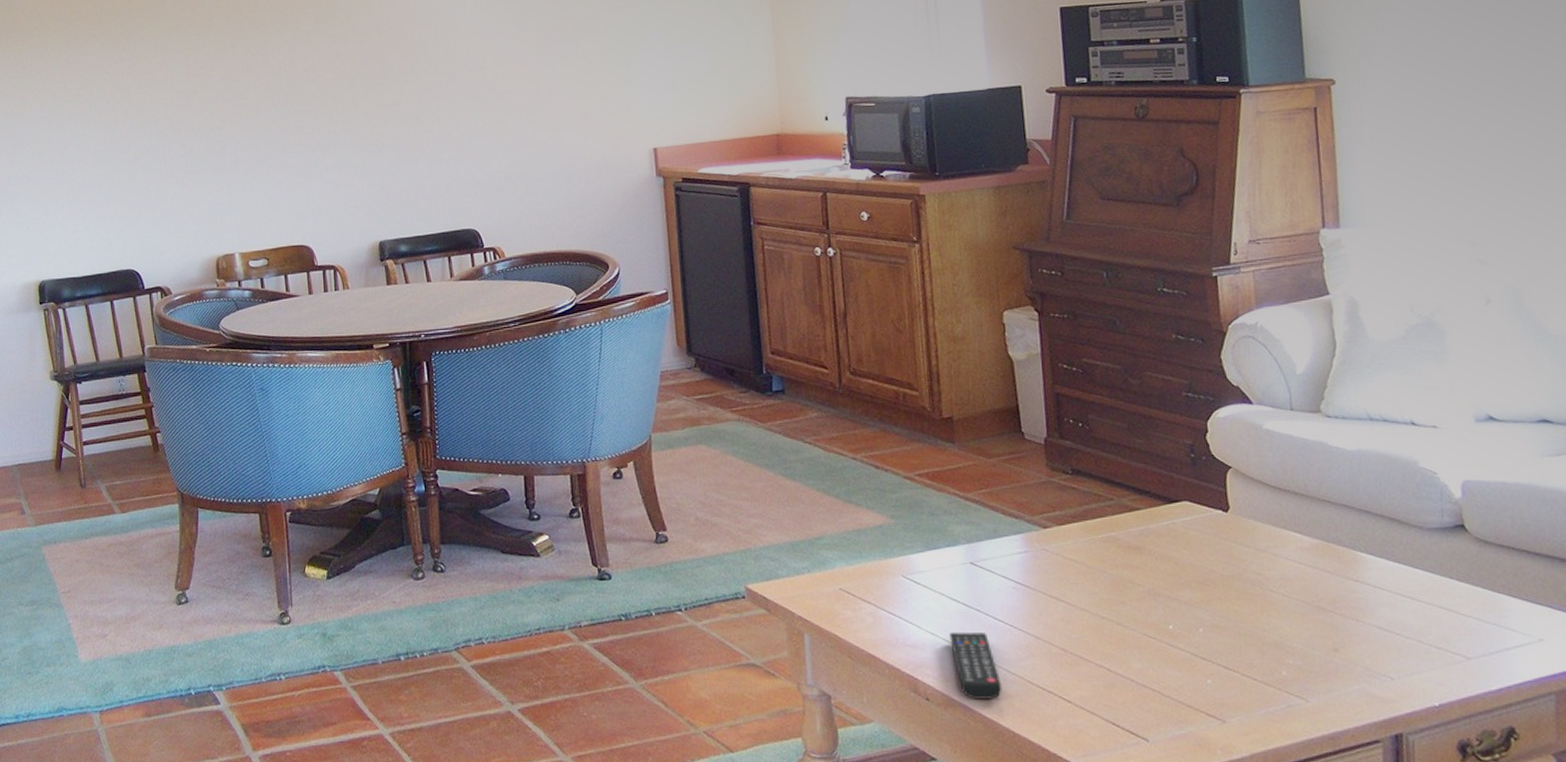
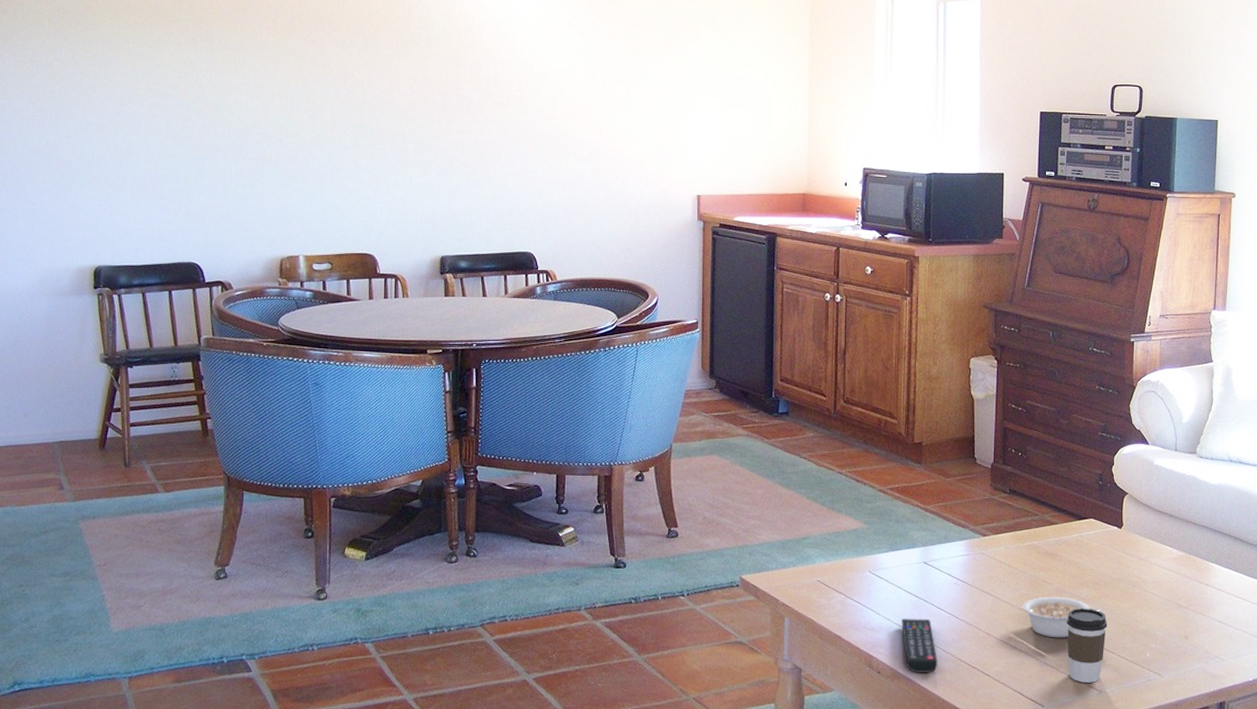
legume: none [1105,600,1216,654] -> present [1023,596,1104,638]
coffee cup: none [1165,614,1224,710] -> present [1066,608,1108,683]

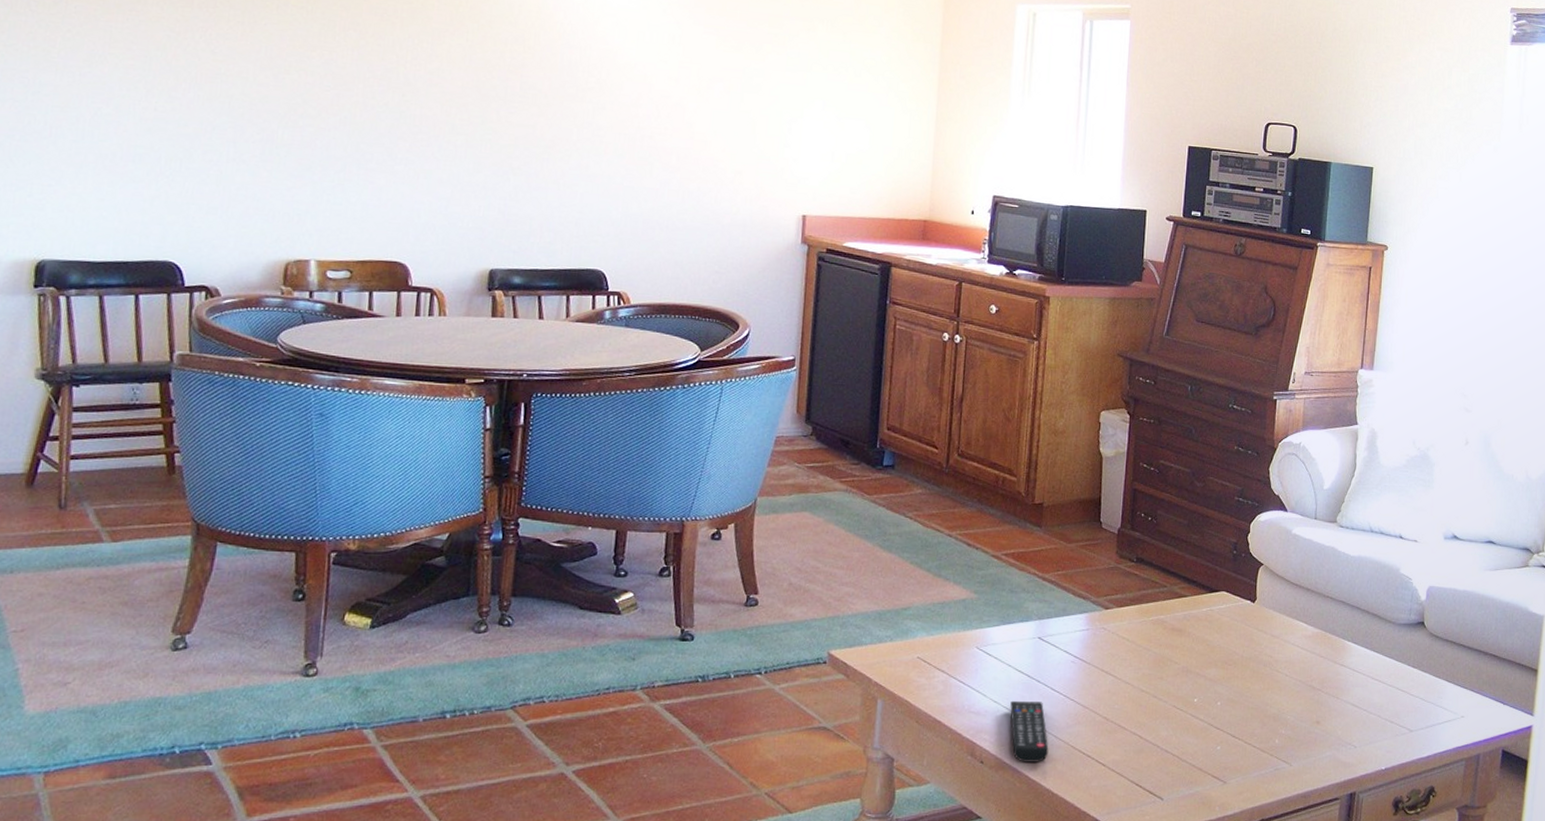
legume: present [1023,596,1104,638] -> none [1145,676,1232,723]
coffee cup: present [1066,608,1108,683] -> none [1191,689,1236,773]

